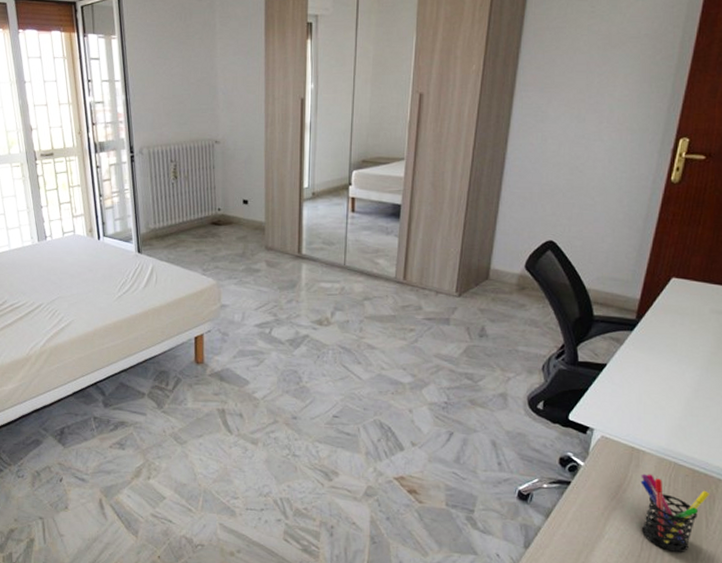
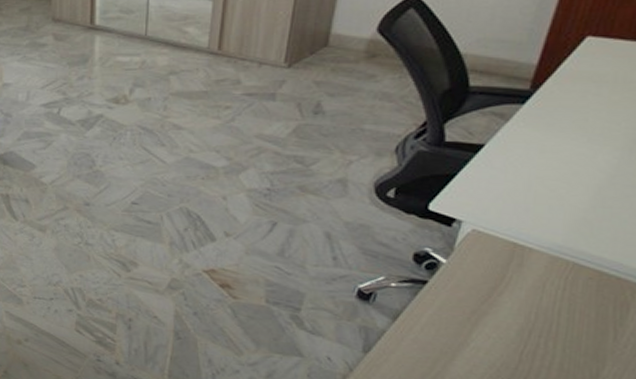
pen holder: present [640,473,710,552] -> none [520,274,623,368]

